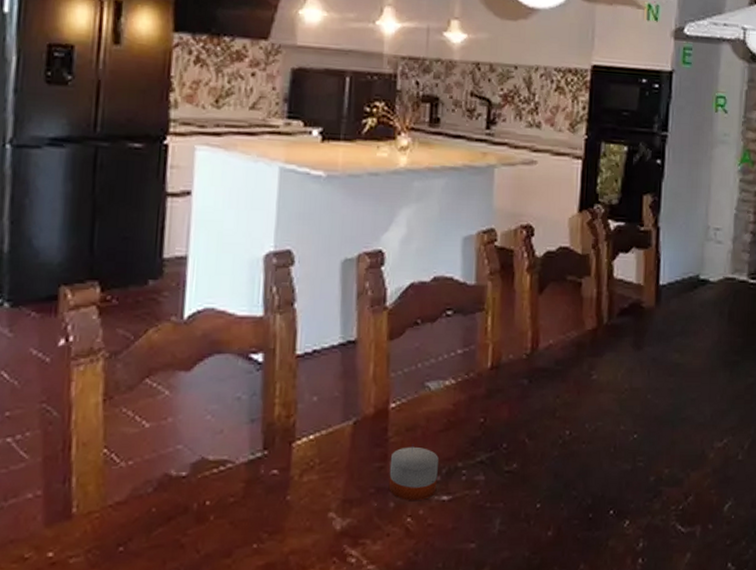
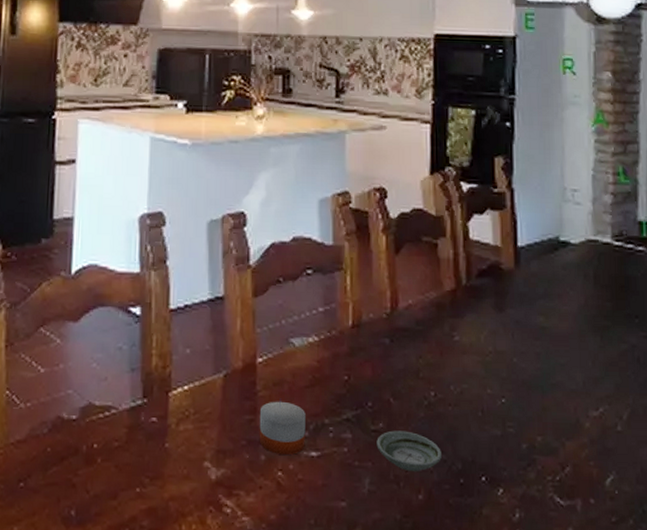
saucer: none [509,470,573,510] -> present [376,430,441,472]

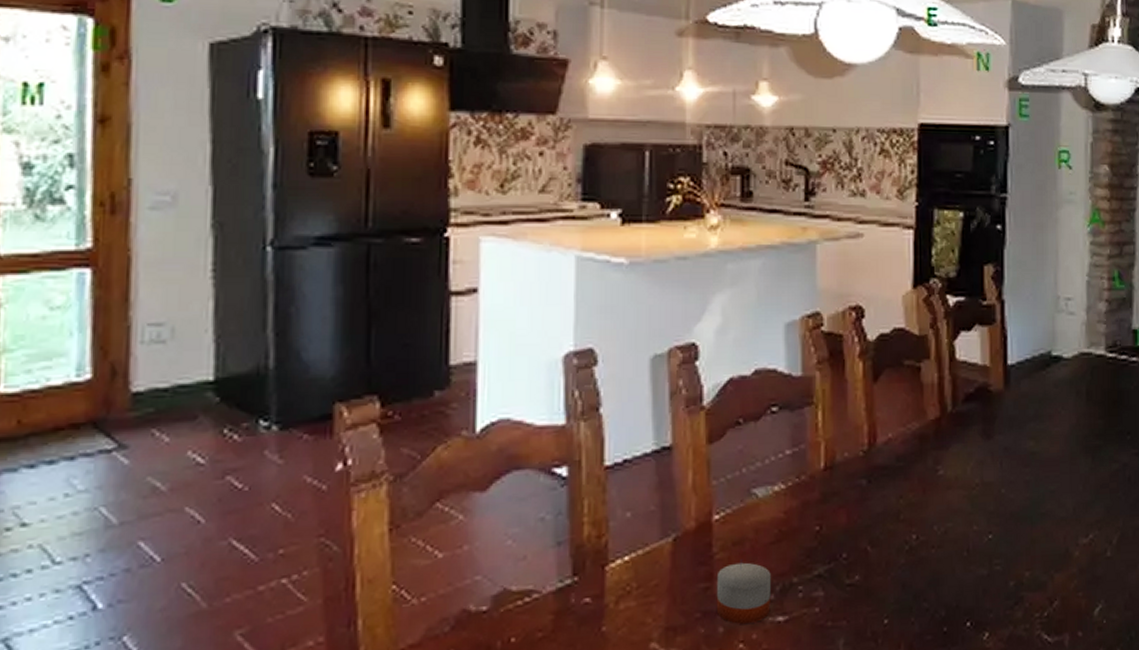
saucer: present [376,430,441,472] -> none [852,581,923,626]

